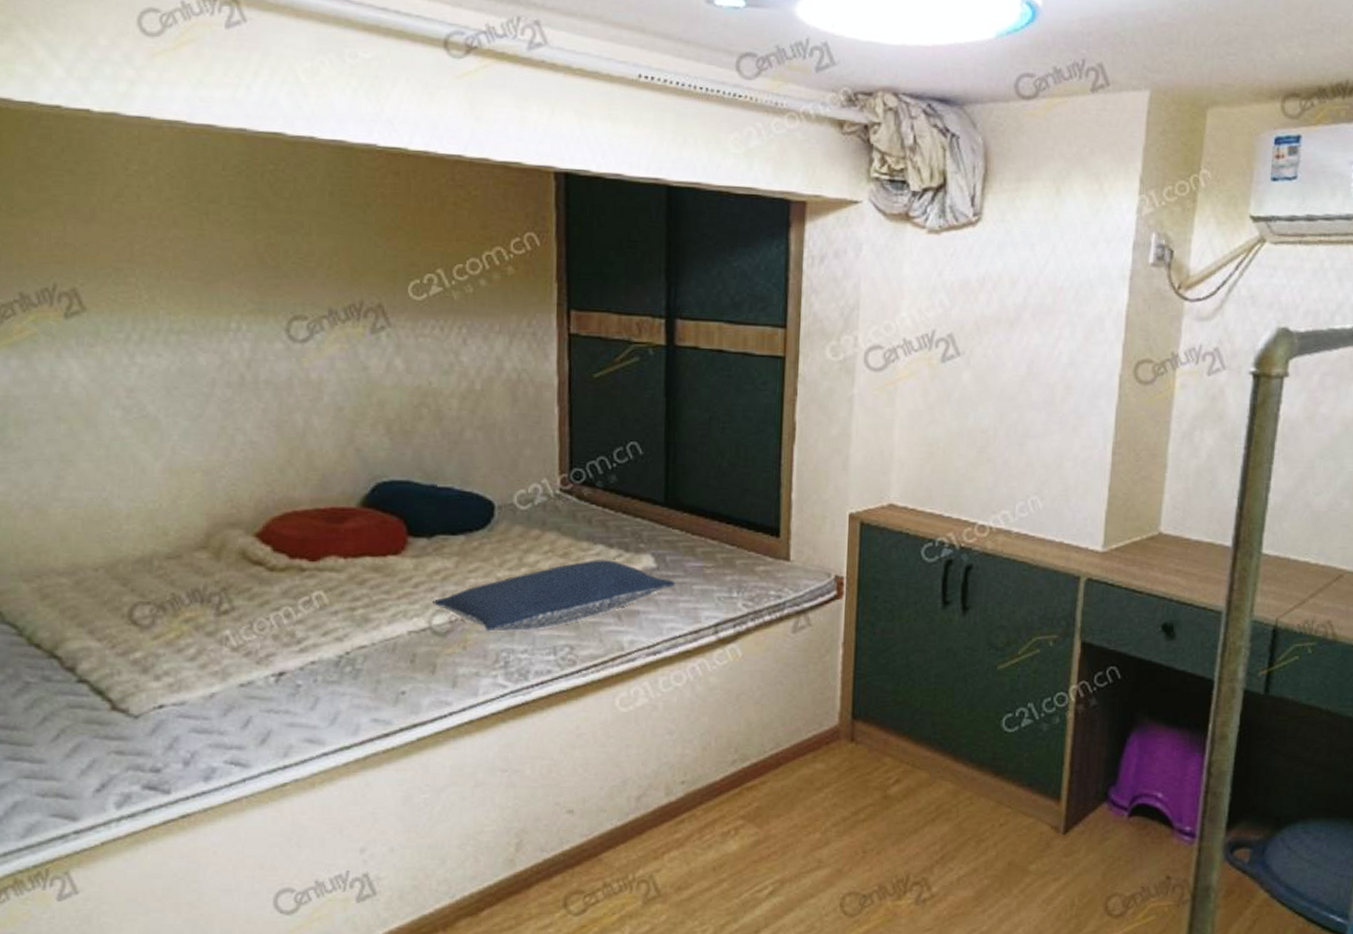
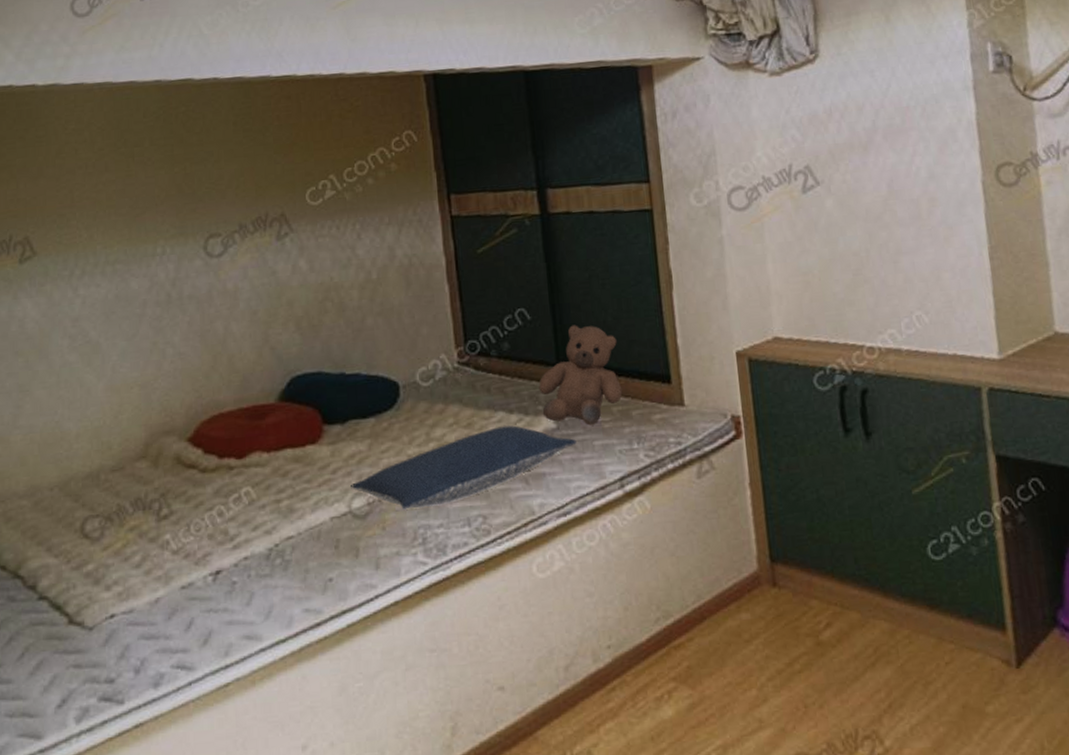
teddy bear: none [643,466,730,570] -> present [538,325,623,426]

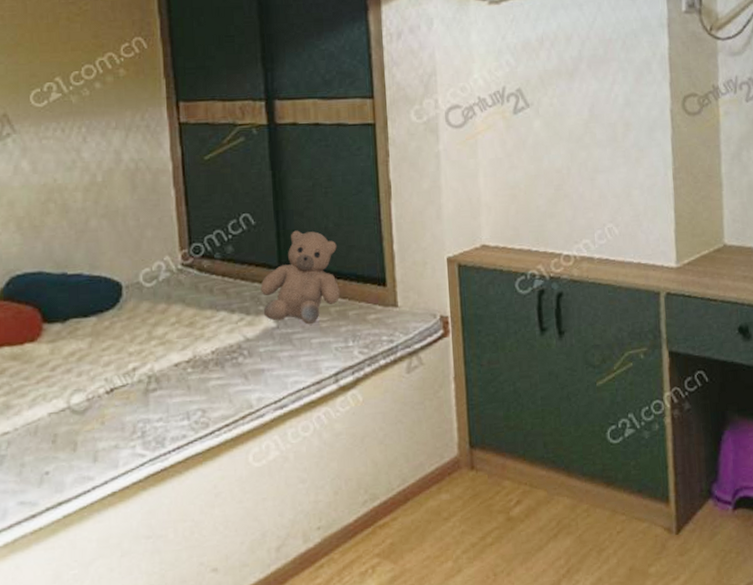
pillow: present [351,425,577,510] -> none [70,324,295,405]

